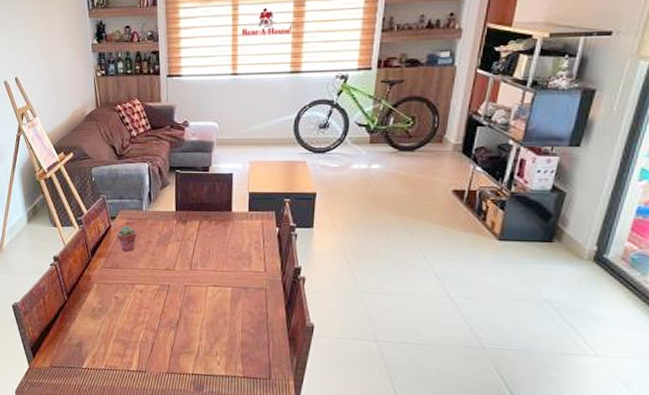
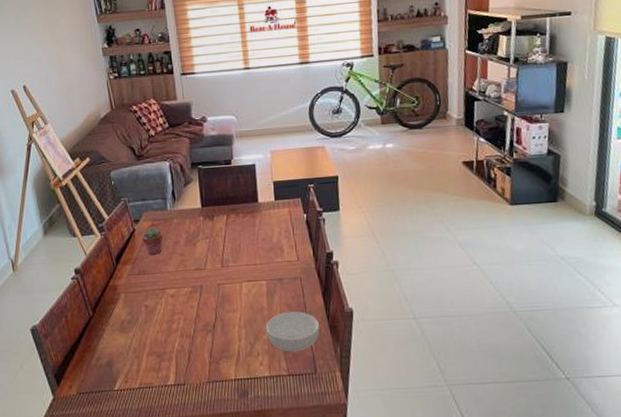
cereal bowl: none [226,319,279,357] -> present [265,311,320,352]

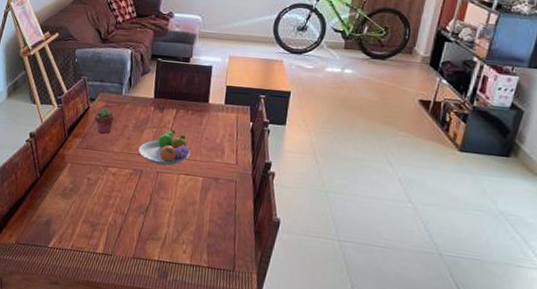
fruit bowl: none [194,236,249,276] -> present [138,129,191,166]
cereal bowl: present [265,311,320,352] -> none [193,209,246,248]

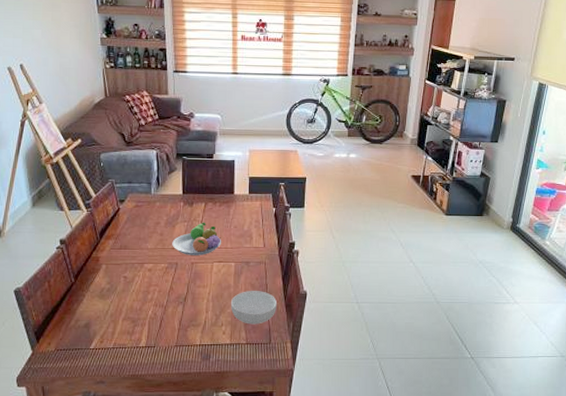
potted succulent: present [94,108,115,134] -> none [126,208,146,232]
cereal bowl: none [193,209,246,248] -> present [230,291,278,325]

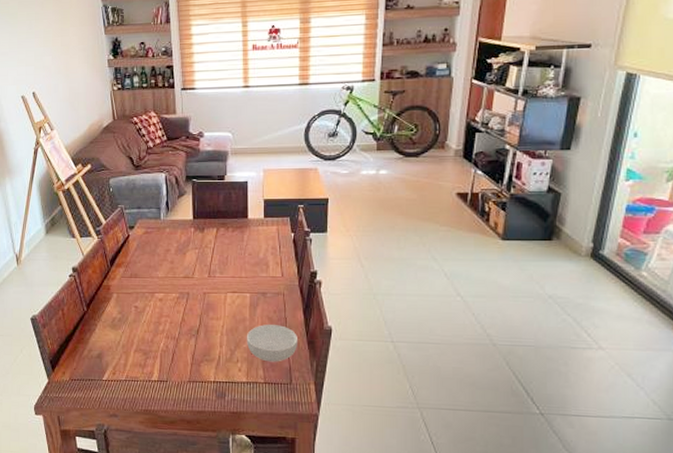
fruit bowl: present [172,222,221,255] -> none [183,249,235,285]

